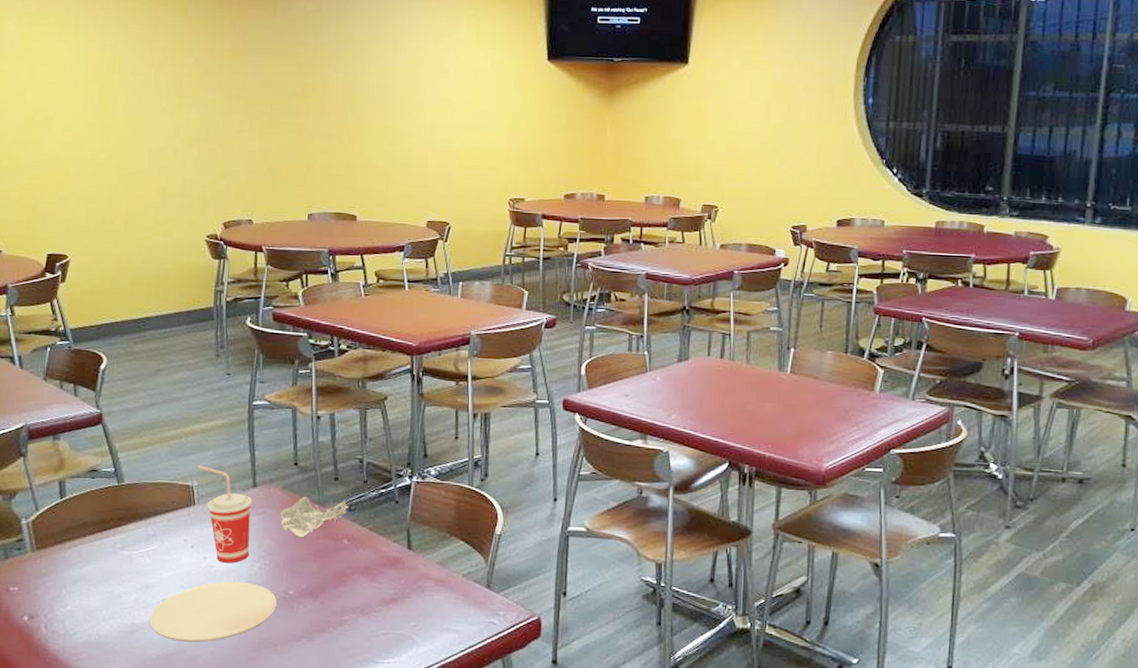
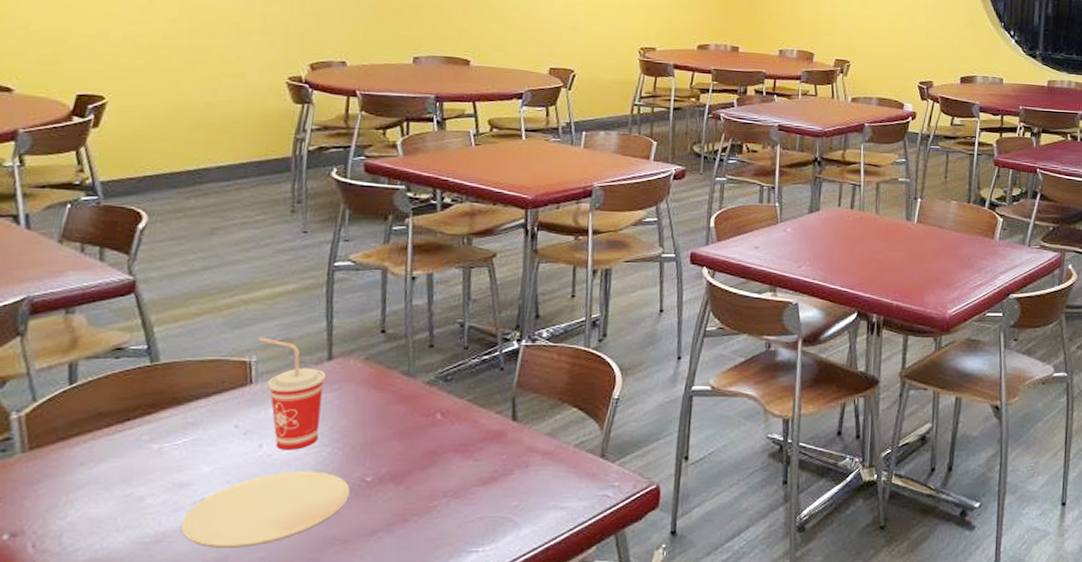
crumpled paper: present [279,496,348,537] -> none [359,367,444,414]

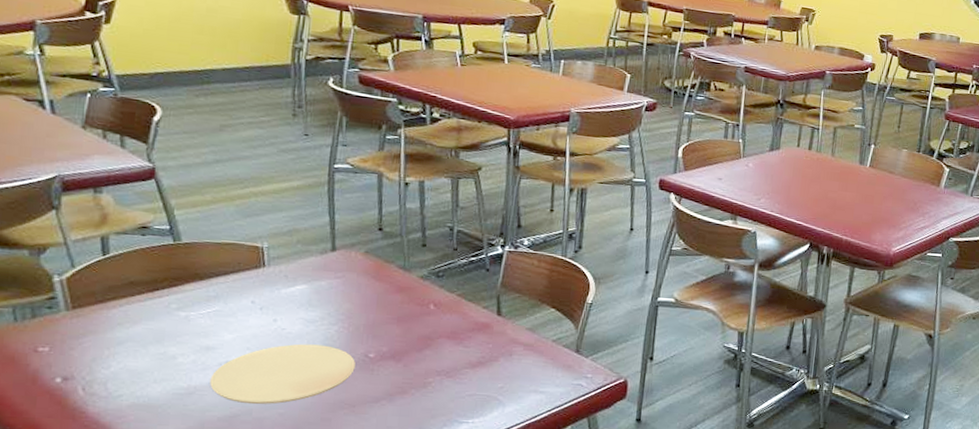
beverage cup: present [257,337,327,450] -> none [268,226,331,326]

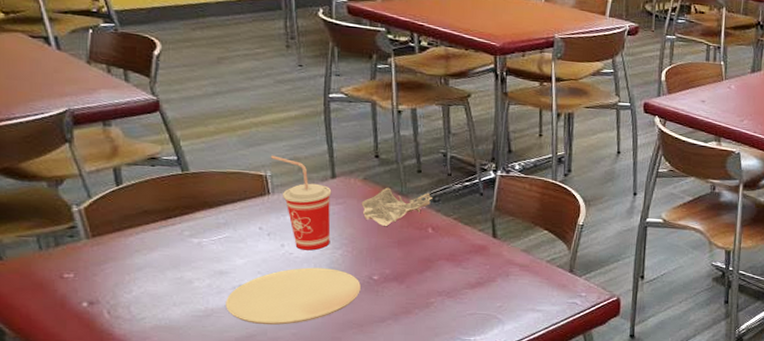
beverage cup: none [268,226,331,326] -> present [270,155,332,251]
crumpled paper: none [360,261,436,302] -> present [361,187,432,226]

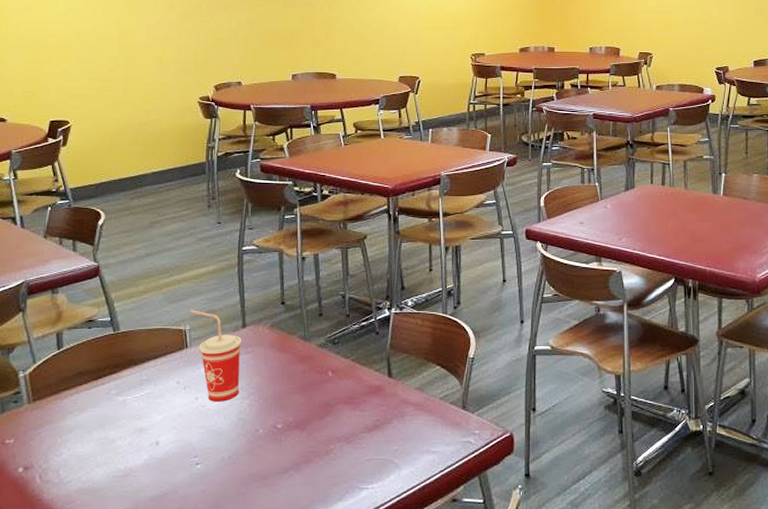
plate: present [226,267,361,325] -> none [143,419,266,483]
crumpled paper: present [361,187,432,226] -> none [268,333,332,372]

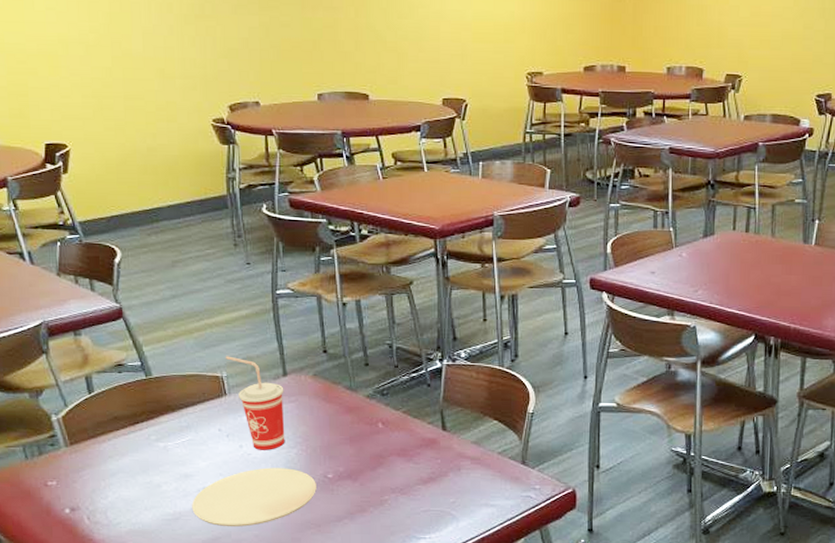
plate: none [143,419,266,483] -> present [192,467,316,527]

